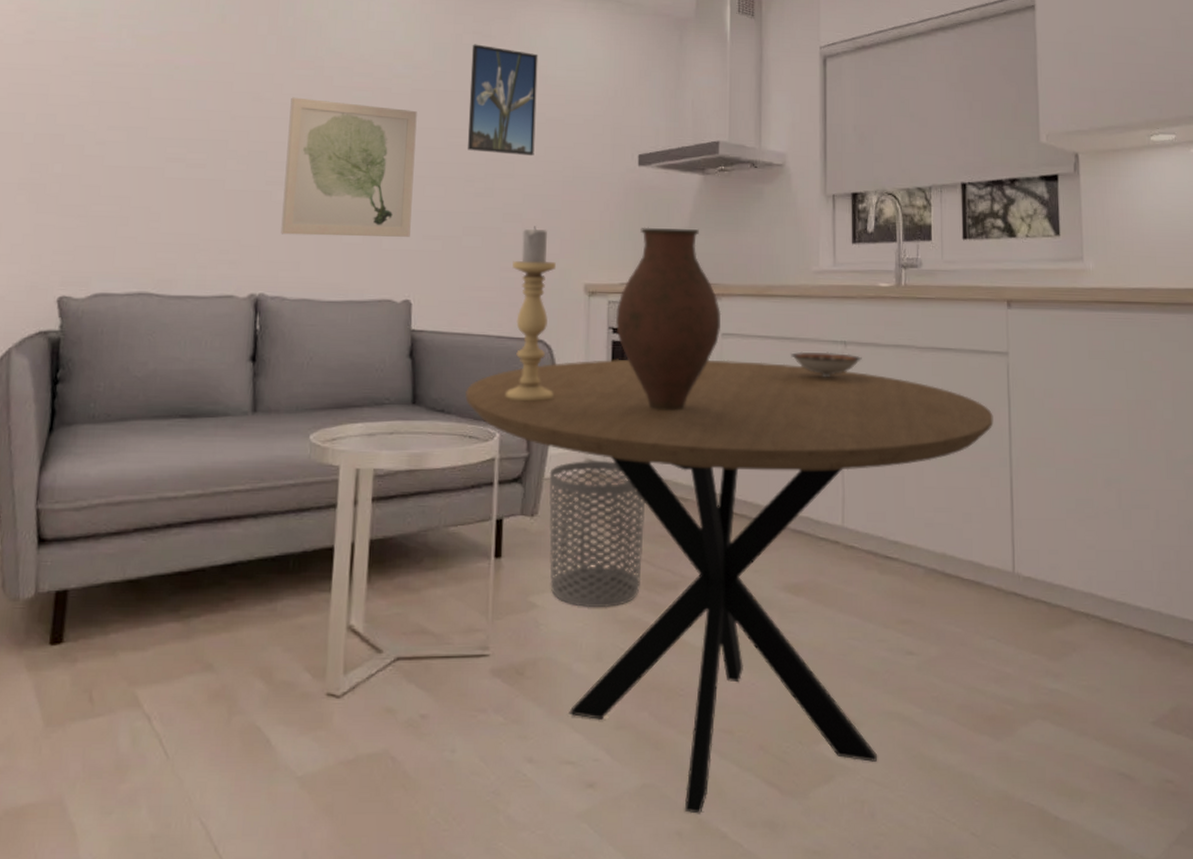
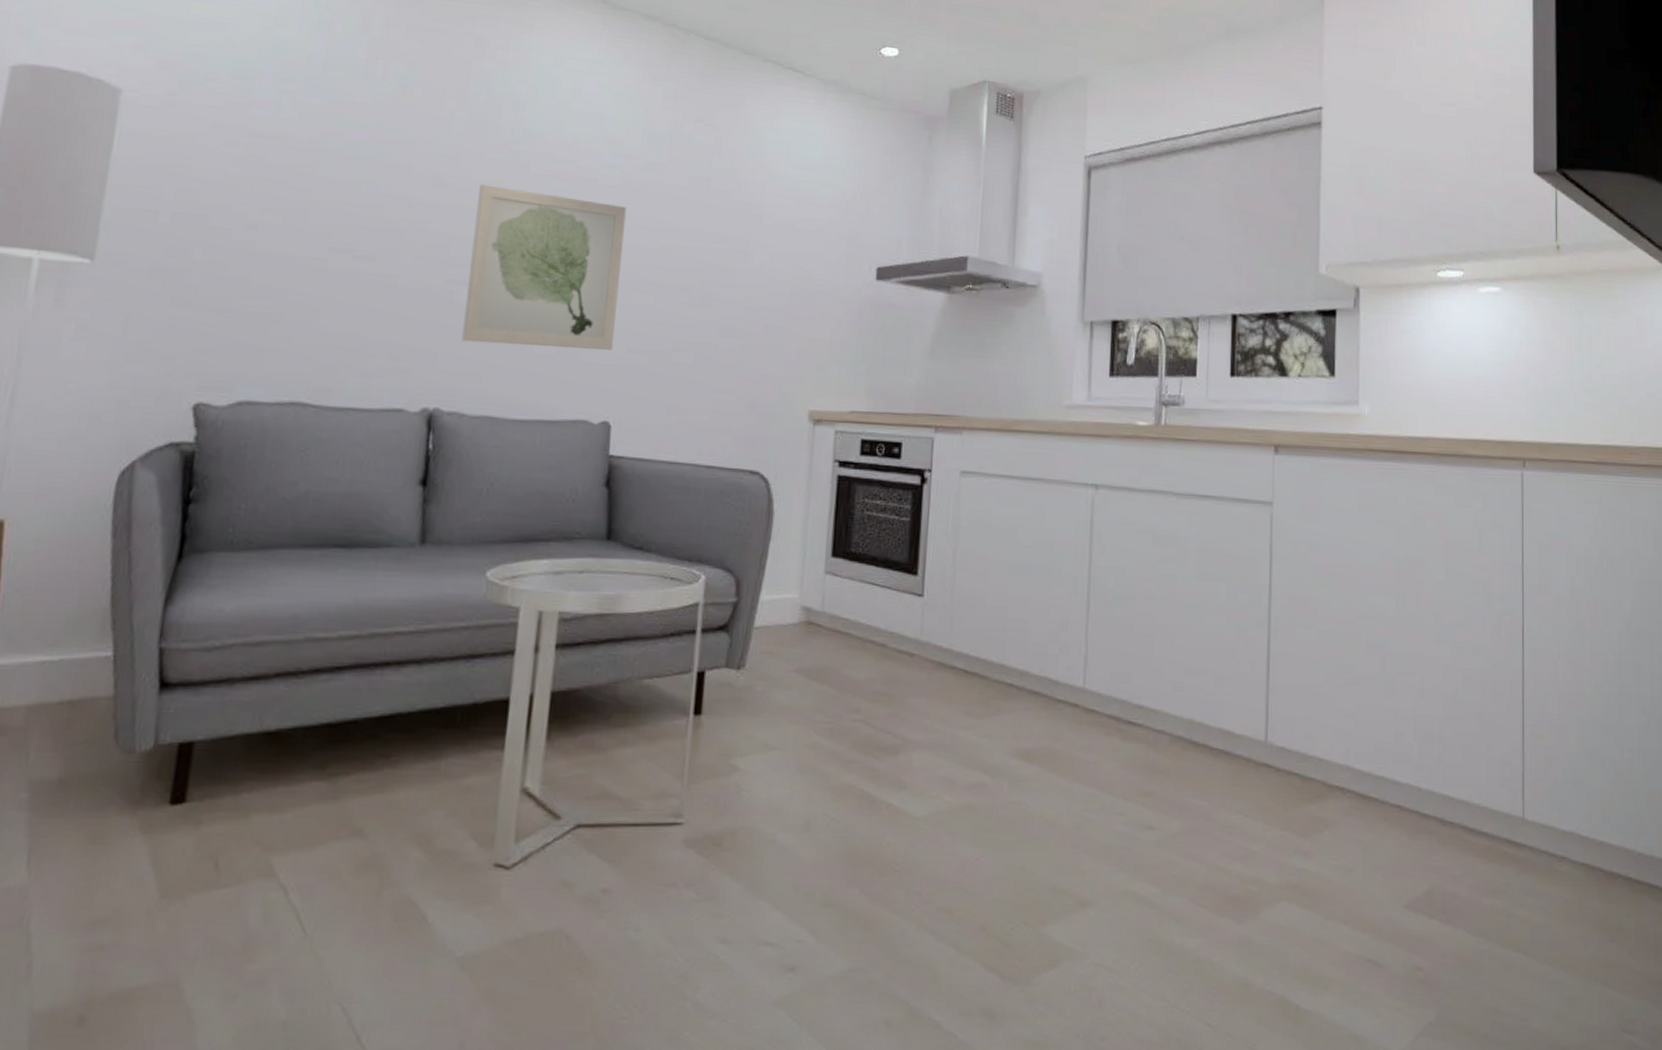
dining table: present [465,359,994,814] -> none [668,496,1253,1001]
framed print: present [468,44,538,156] -> none [683,133,769,264]
candle holder: present [506,226,556,402] -> none [714,343,778,541]
waste bin: present [548,460,645,608] -> none [755,607,866,773]
vase: present [615,227,722,411] -> none [842,349,962,556]
bowl: present [791,351,862,378] -> none [1036,494,1114,524]

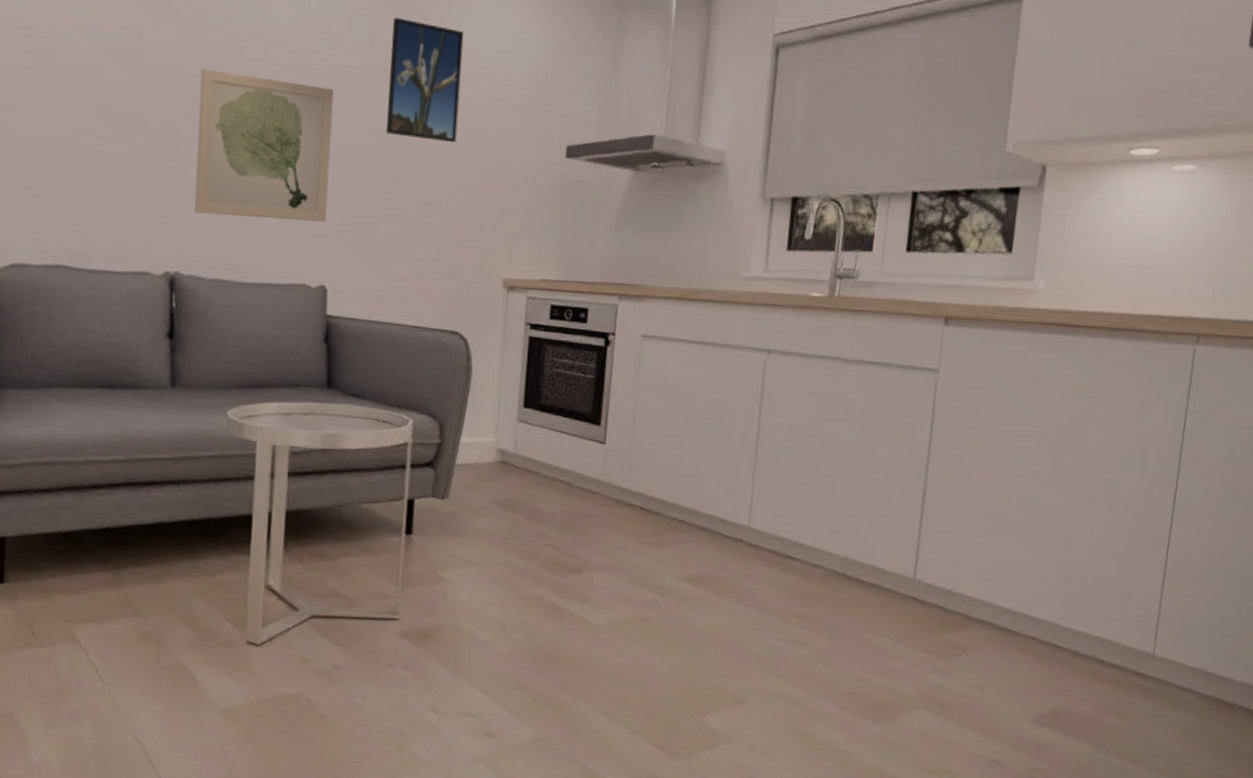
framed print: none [683,133,769,264] -> present [386,17,464,143]

